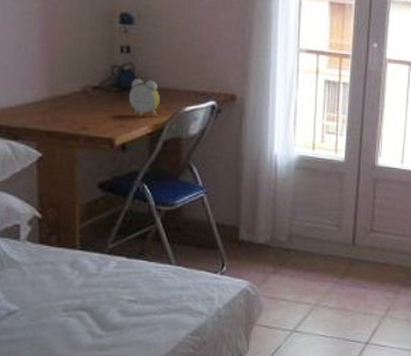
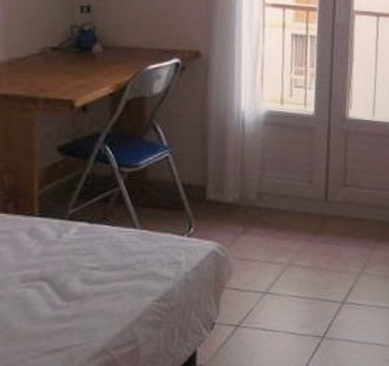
alarm clock: present [128,78,160,118] -> none [89,38,122,77]

